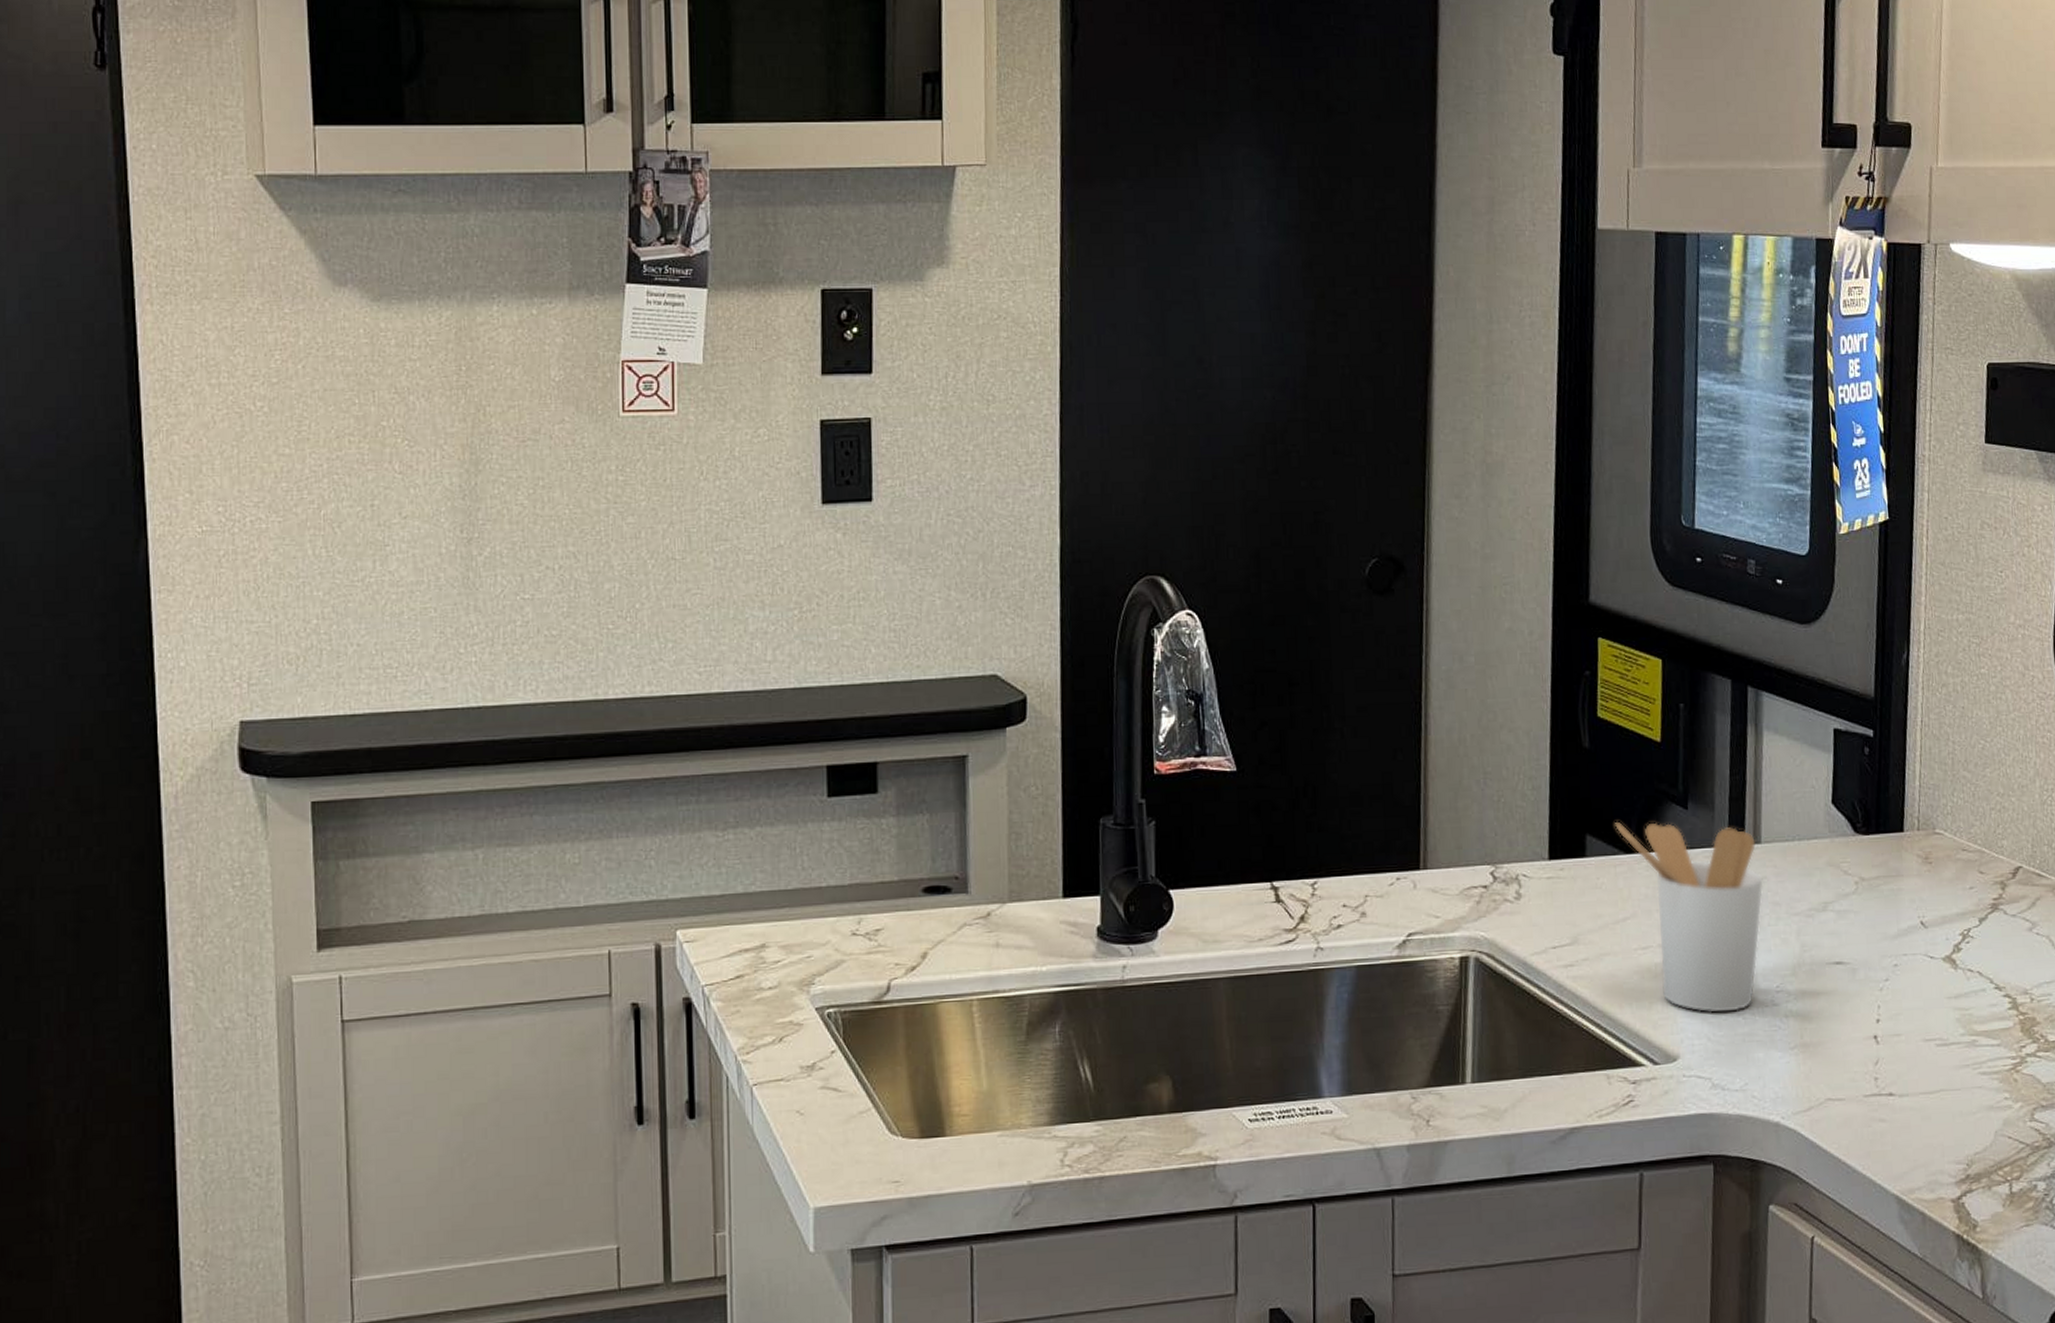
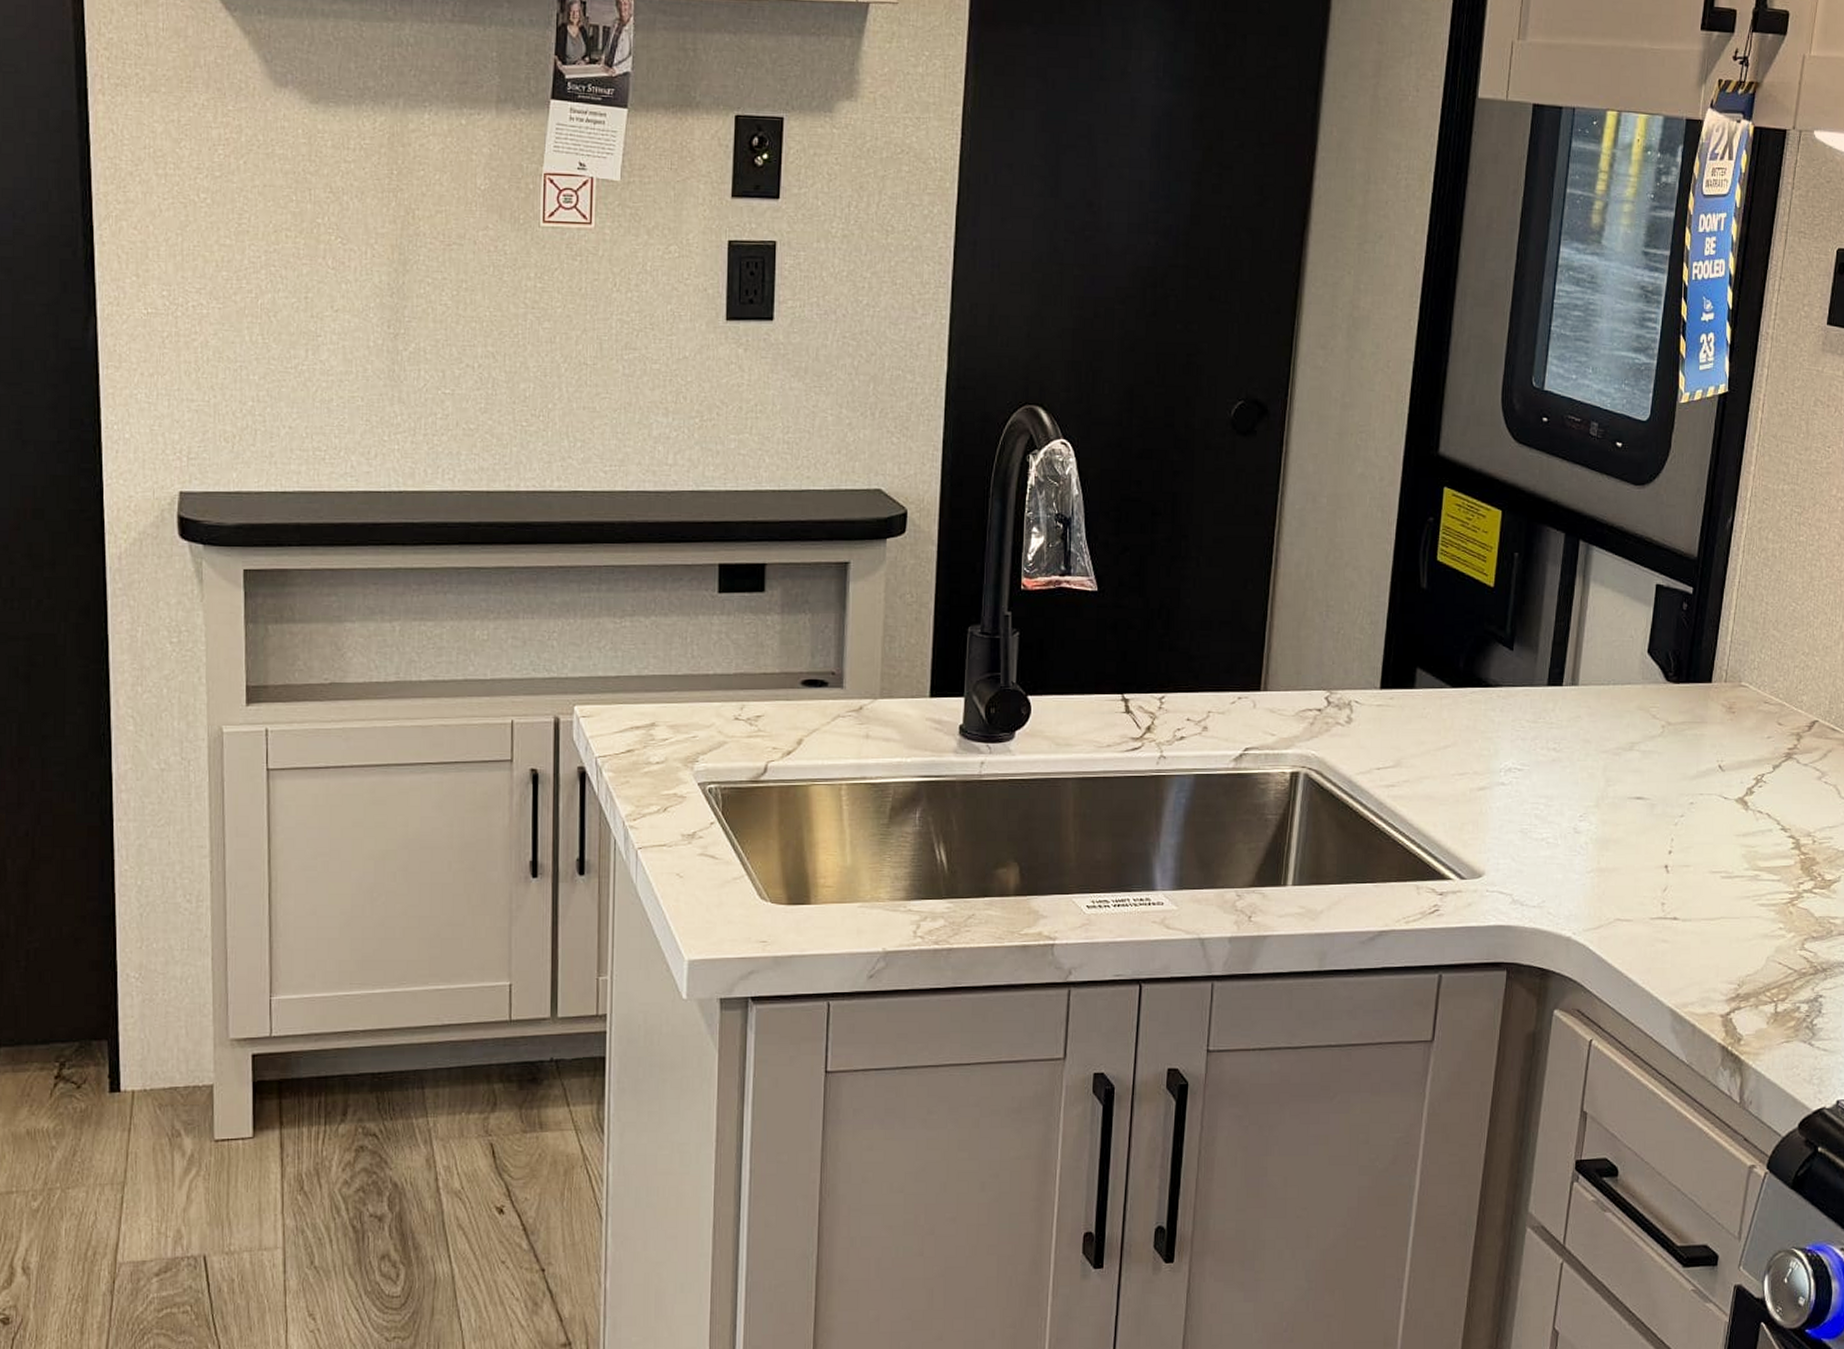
utensil holder: present [1614,822,1764,1013] -> none [1443,658,1577,836]

